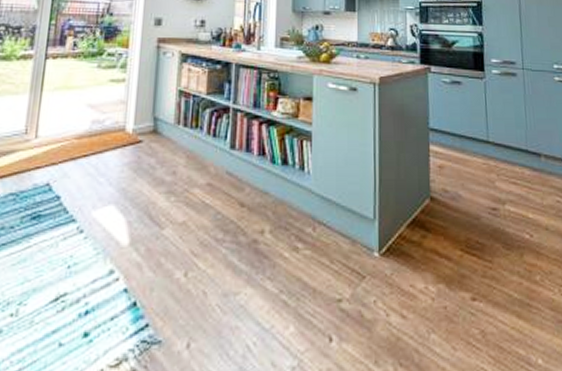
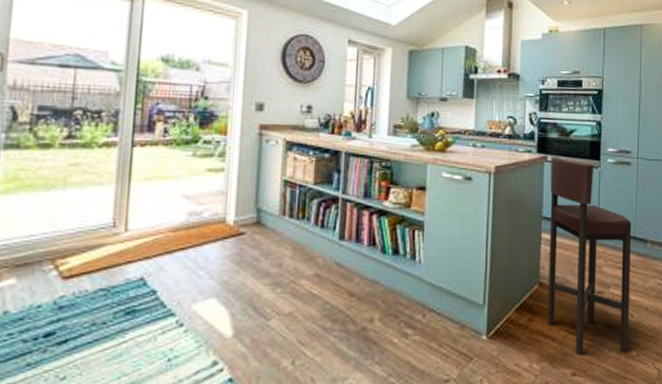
bar stool: none [434,67,531,278] -> present [547,156,632,355]

